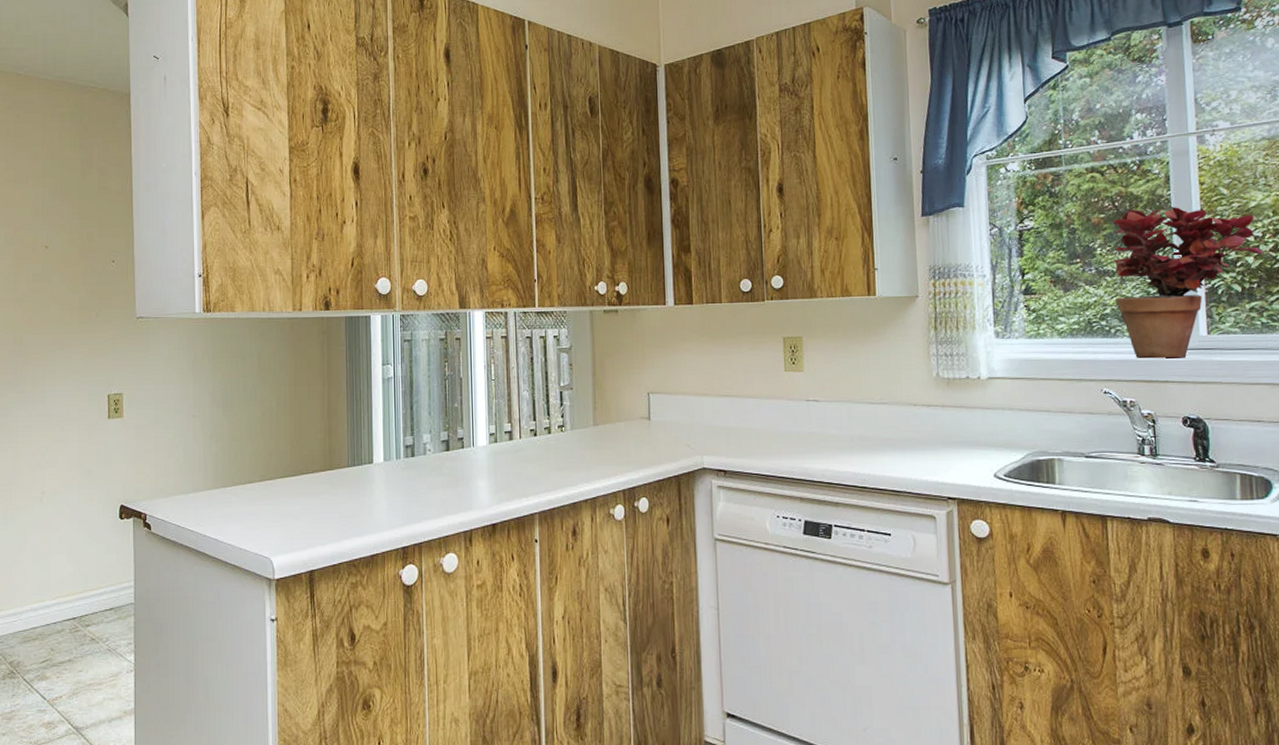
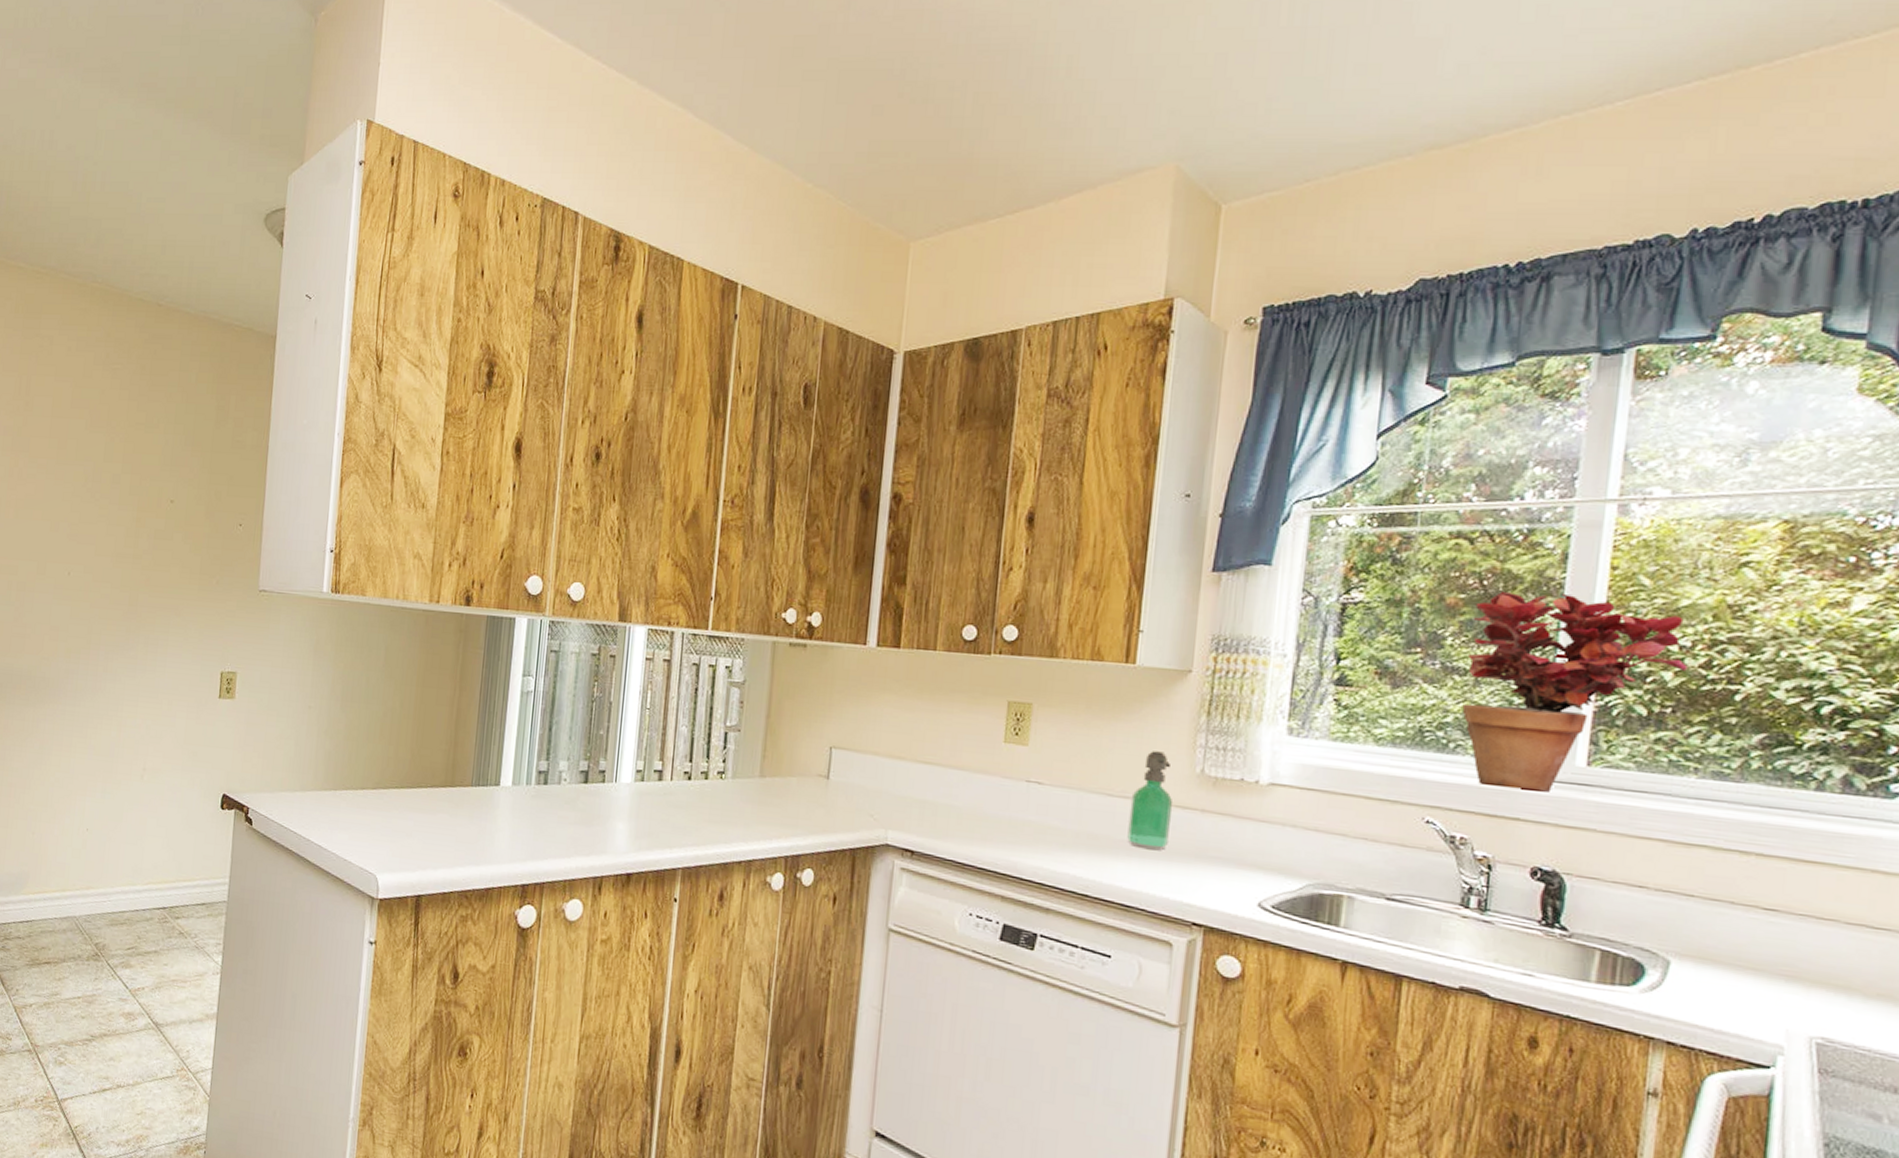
soap dispenser: none [888,363,921,443] -> present [1127,751,1172,851]

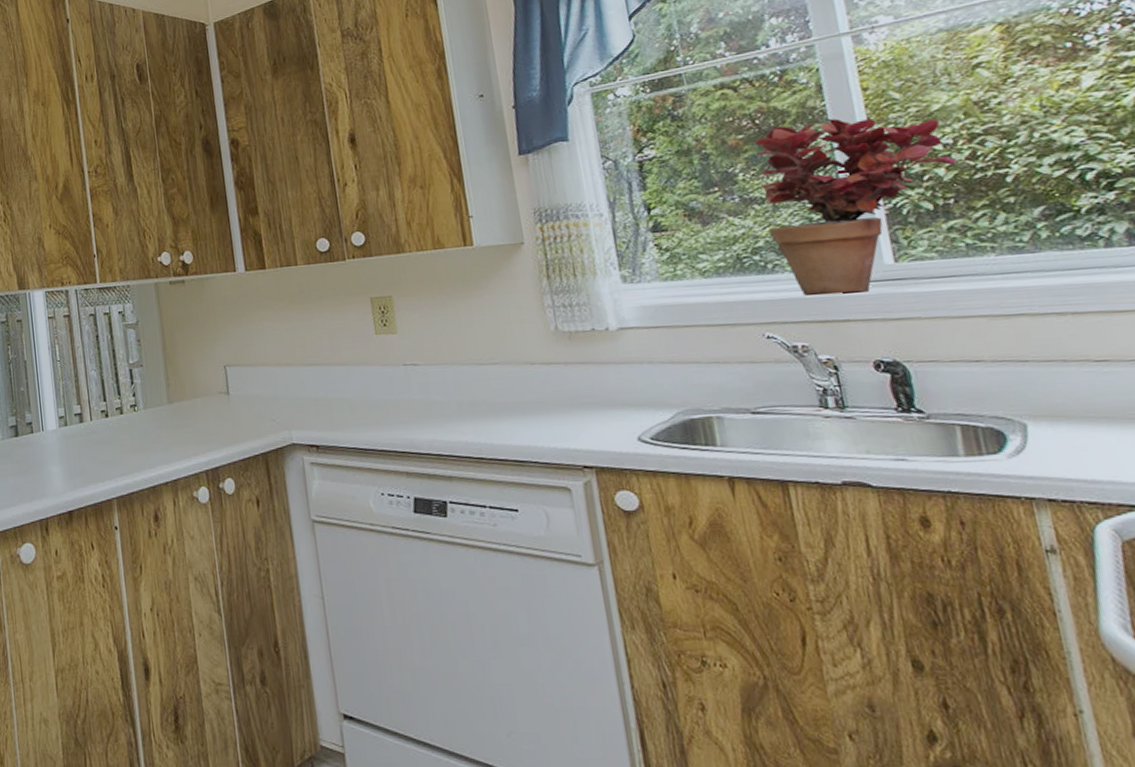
soap dispenser: present [1127,751,1172,851] -> none [499,318,543,408]

